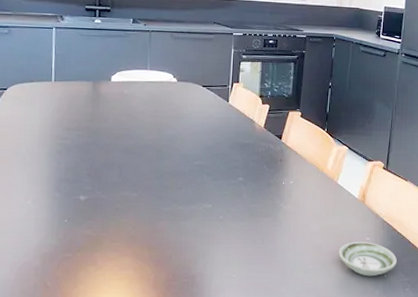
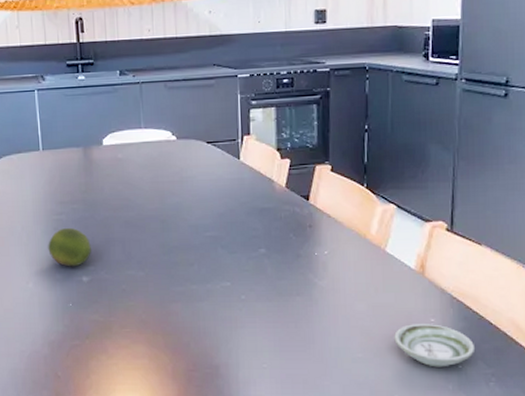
fruit: none [50,151,91,187] -> present [48,227,91,267]

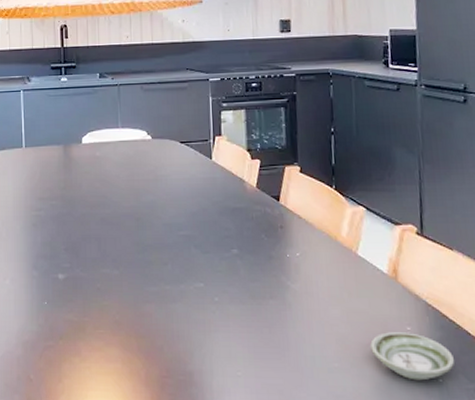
fruit: present [48,227,91,267] -> none [26,223,68,264]

